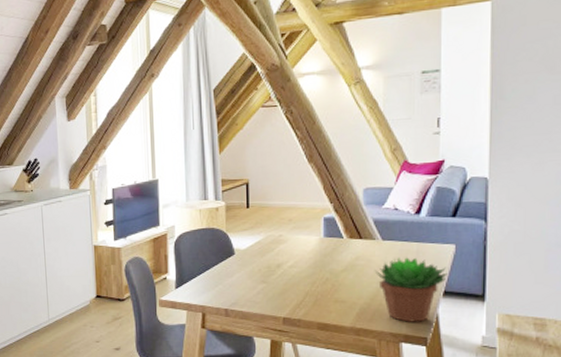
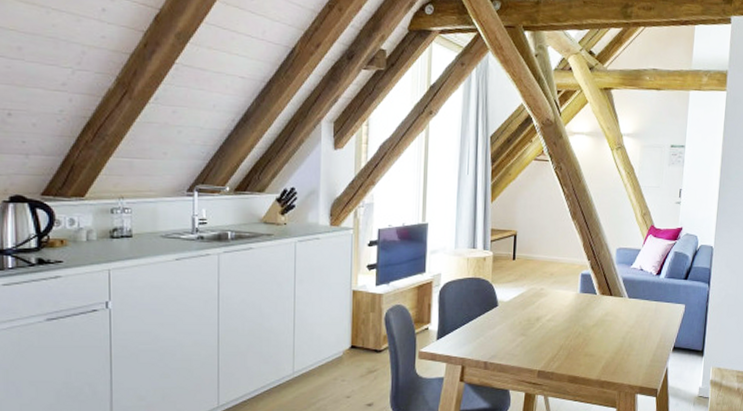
succulent plant: present [374,257,447,322] -> none [620,315,677,375]

